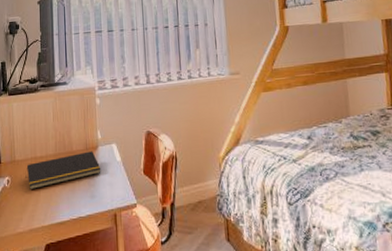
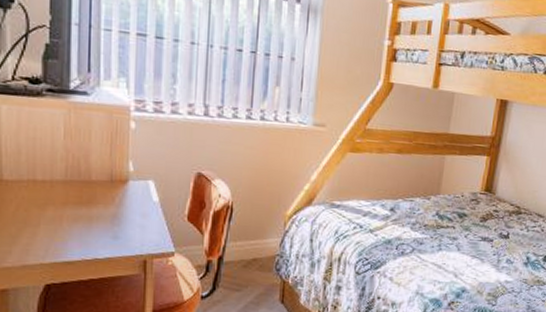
notepad: present [25,151,101,191] -> none [18,184,130,220]

